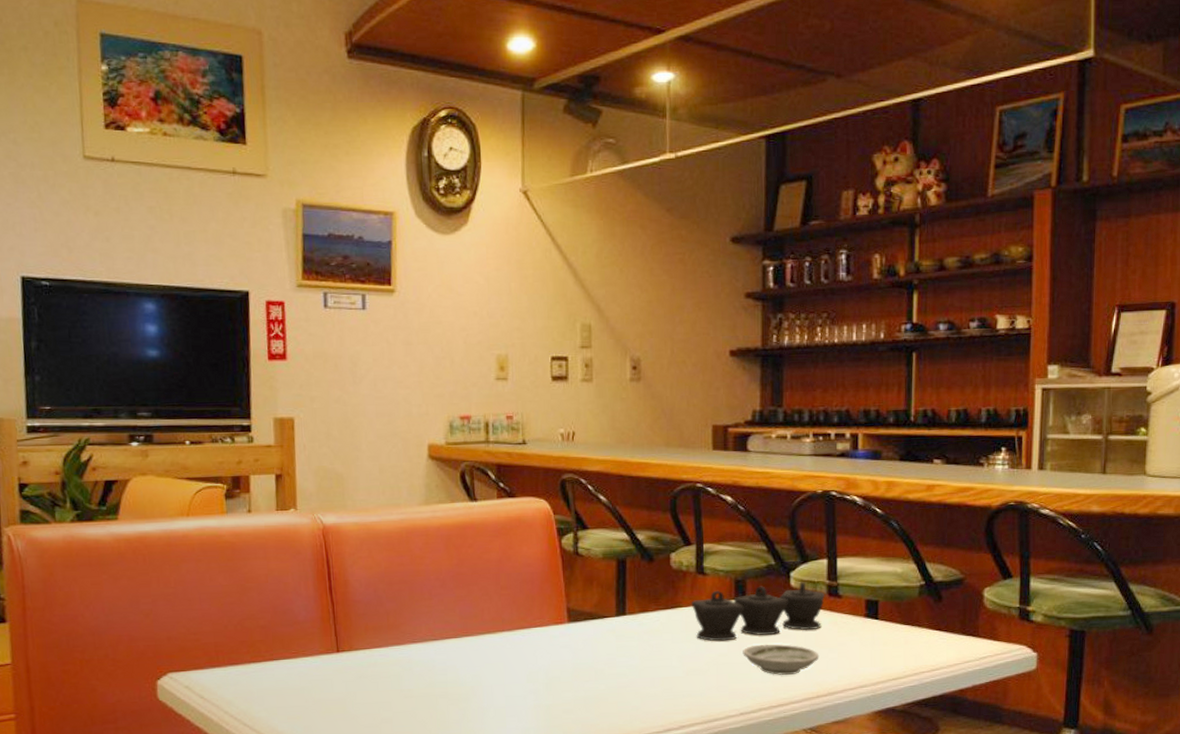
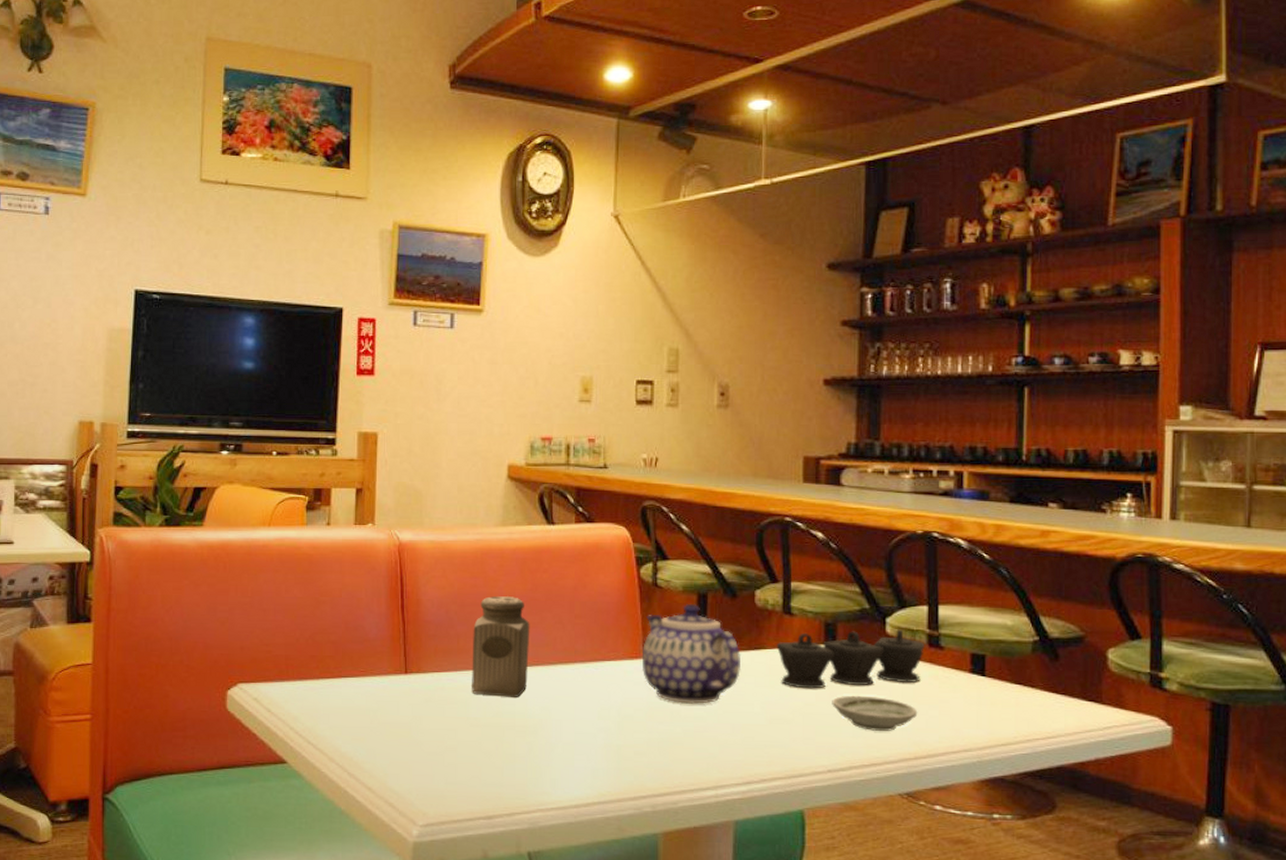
salt shaker: none [402,572,458,668] -> present [472,596,530,697]
teapot: none [566,569,659,663] -> present [641,603,740,704]

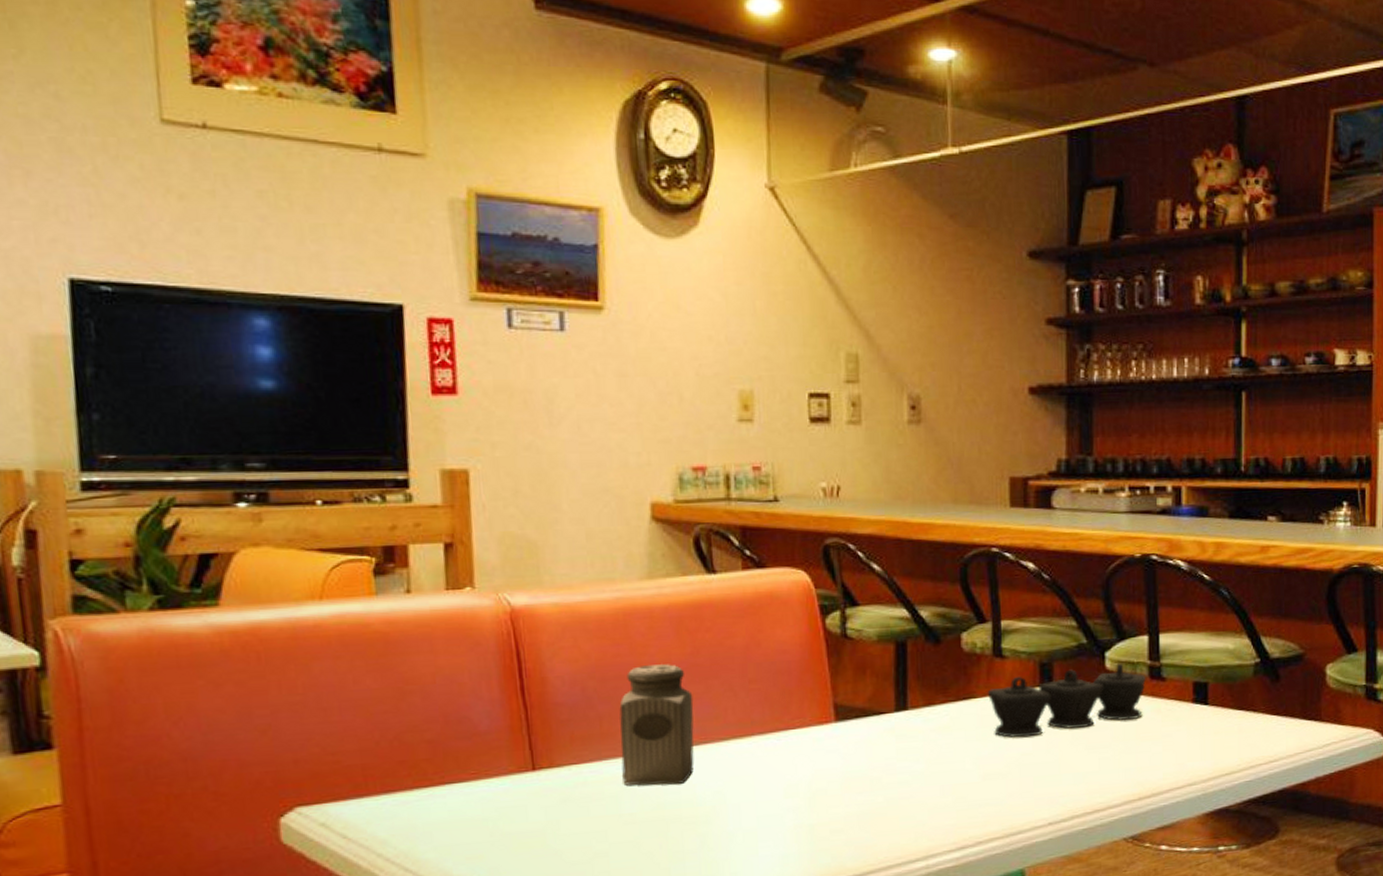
teapot: present [641,603,740,704] -> none [833,654,948,769]
saucer: present [832,695,918,731] -> none [1050,738,1141,775]

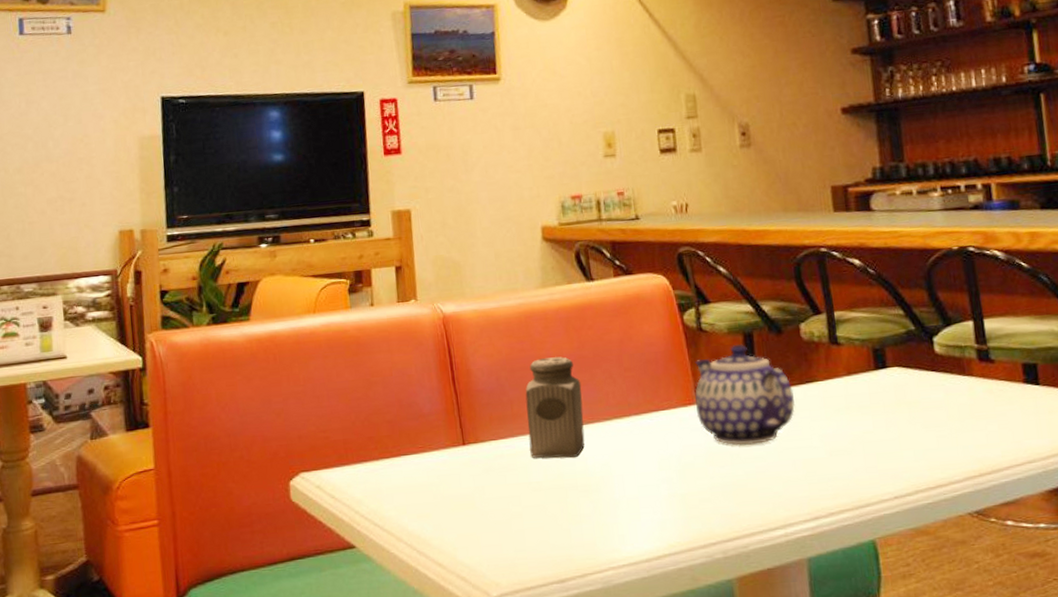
teapot: none [833,654,948,769] -> present [695,344,795,446]
sugar bowl: present [987,663,1146,738] -> none [827,347,975,417]

